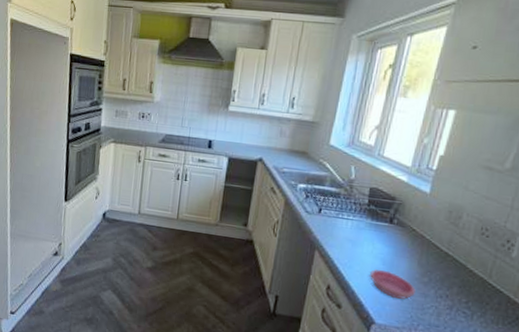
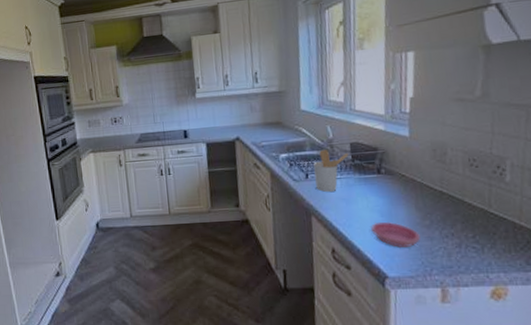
utensil holder: none [326,188,366,231] -> present [313,150,349,192]

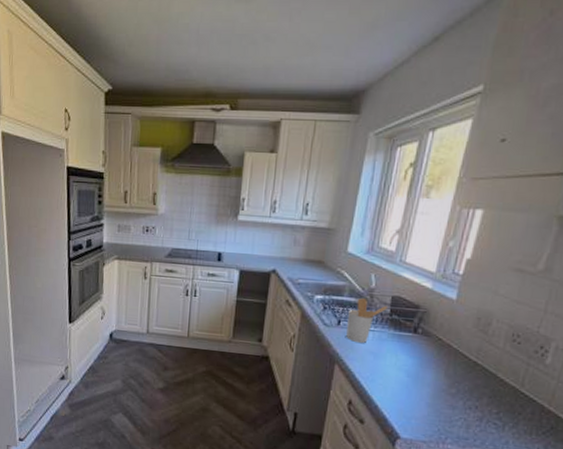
saucer: present [370,221,420,248] -> none [392,382,443,412]

